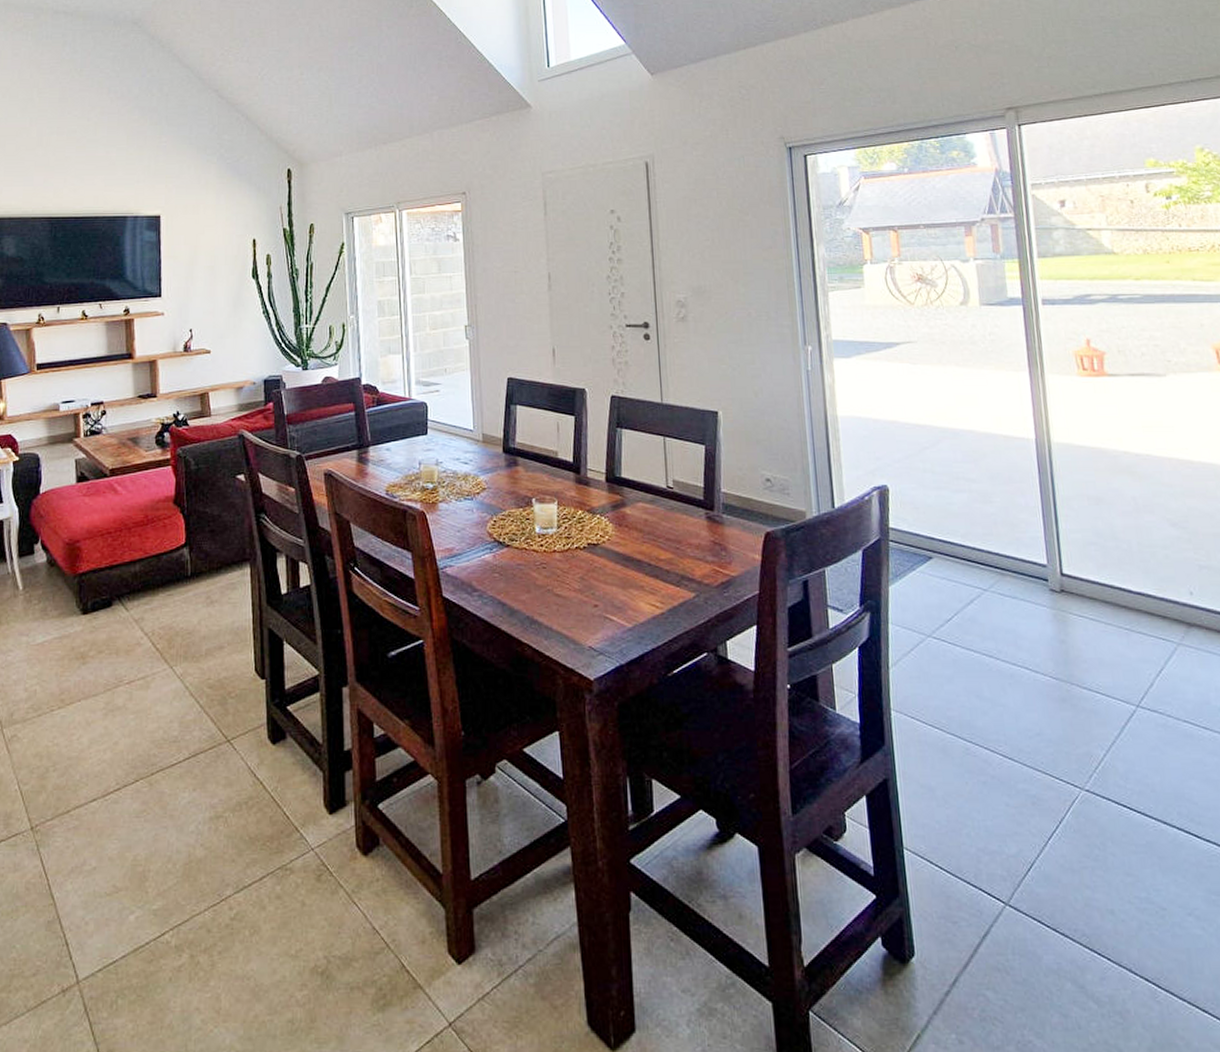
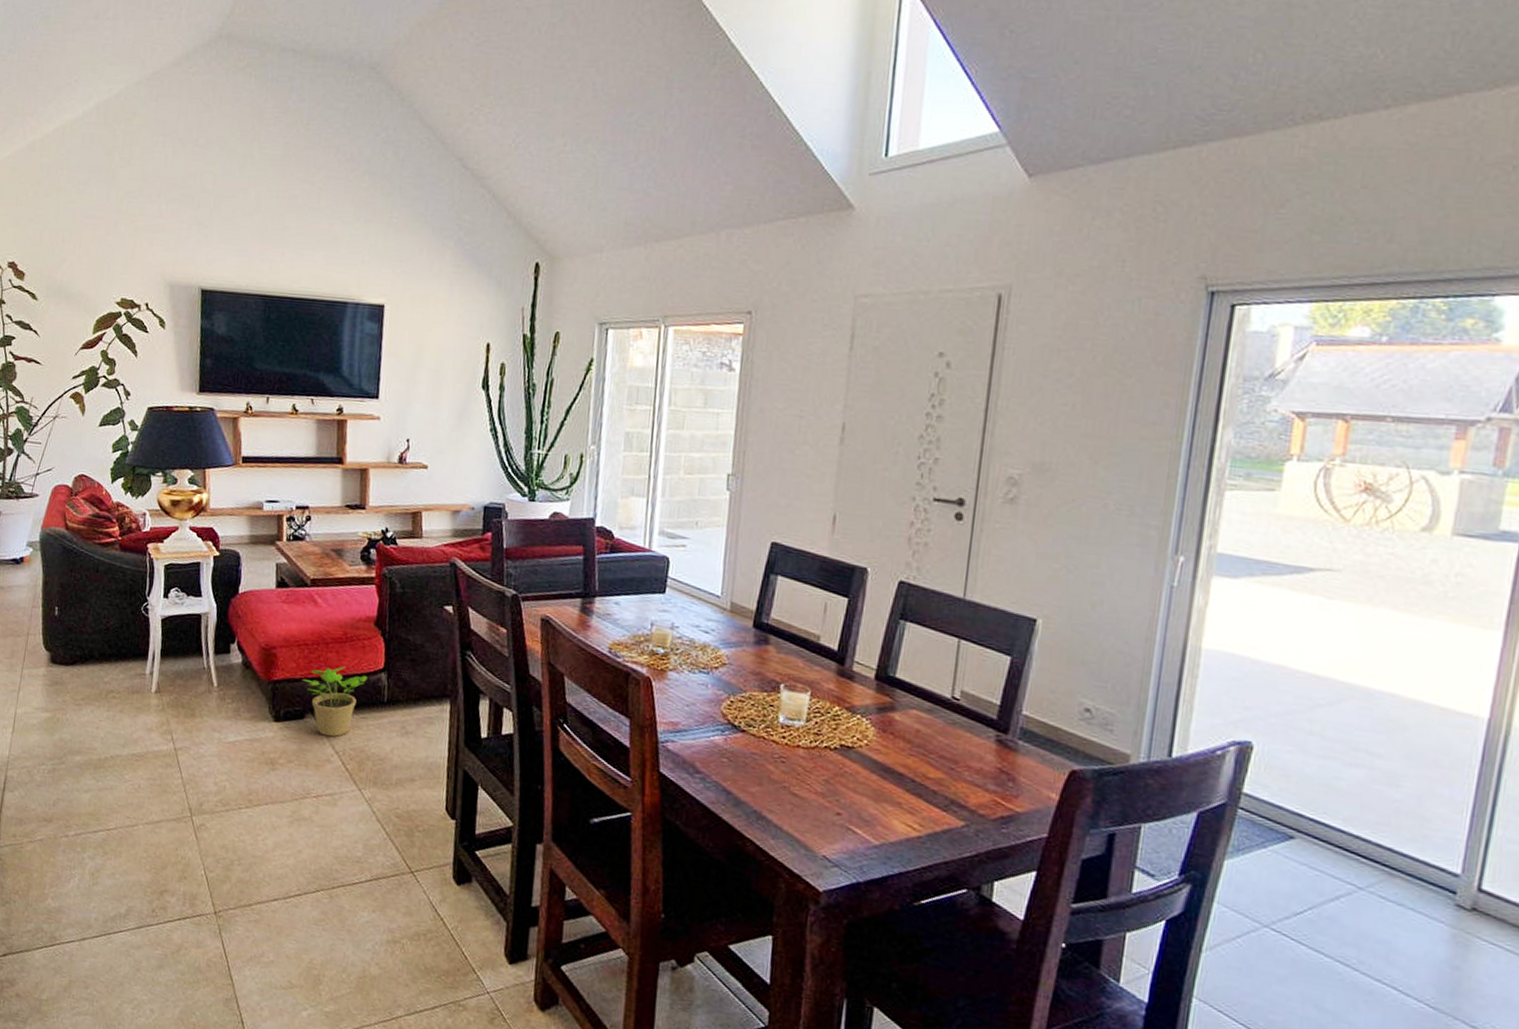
potted plant: none [107,548,170,620] -> present [302,666,368,737]

